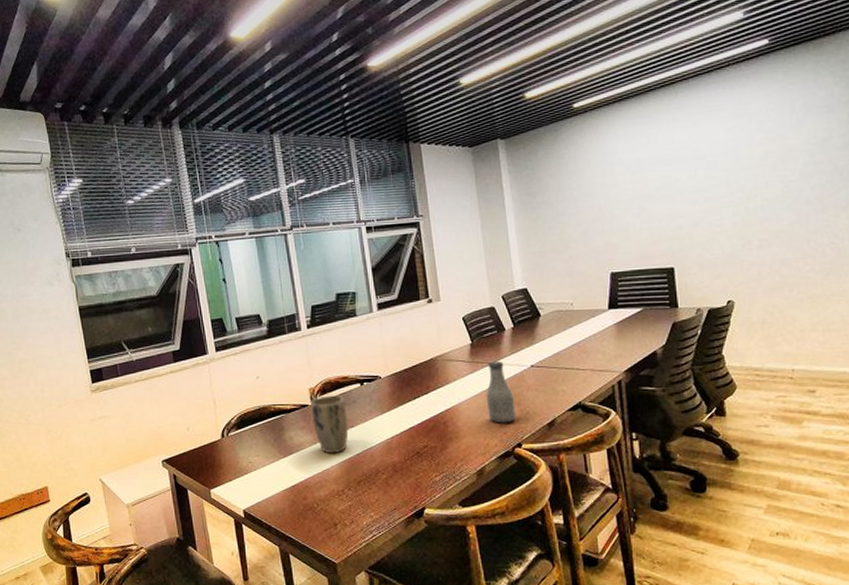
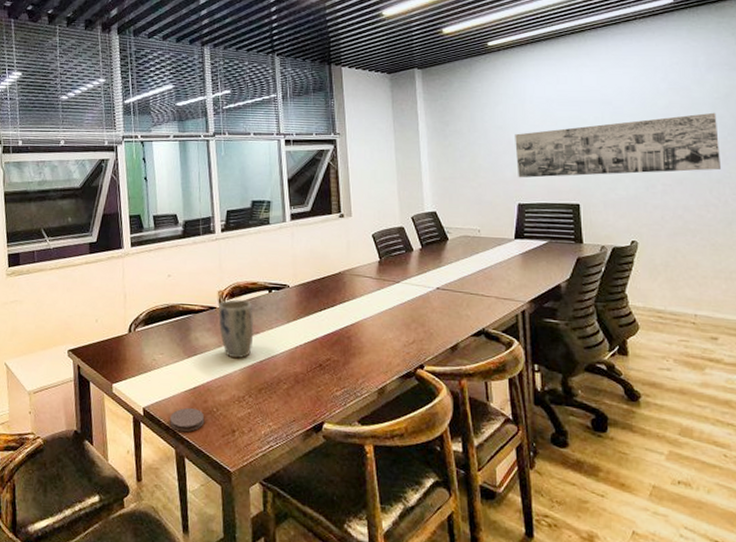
coaster: none [271,505,306,530] -> present [170,407,205,432]
bottle: present [486,361,516,423] -> none [391,280,419,343]
wall art: none [605,159,820,246] -> present [515,112,722,178]

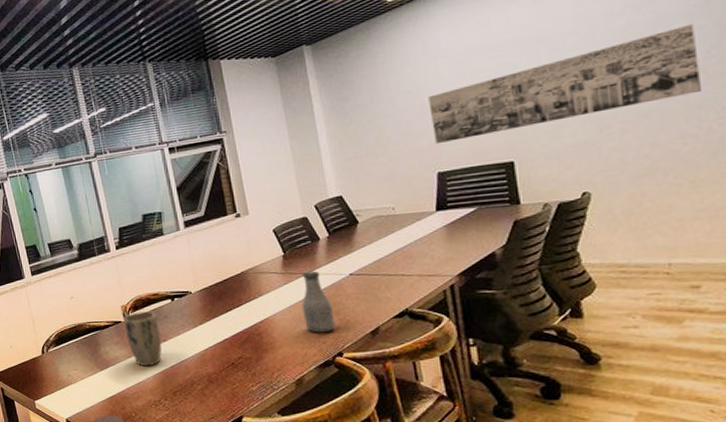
bottle: none [391,280,419,343] -> present [301,270,335,333]

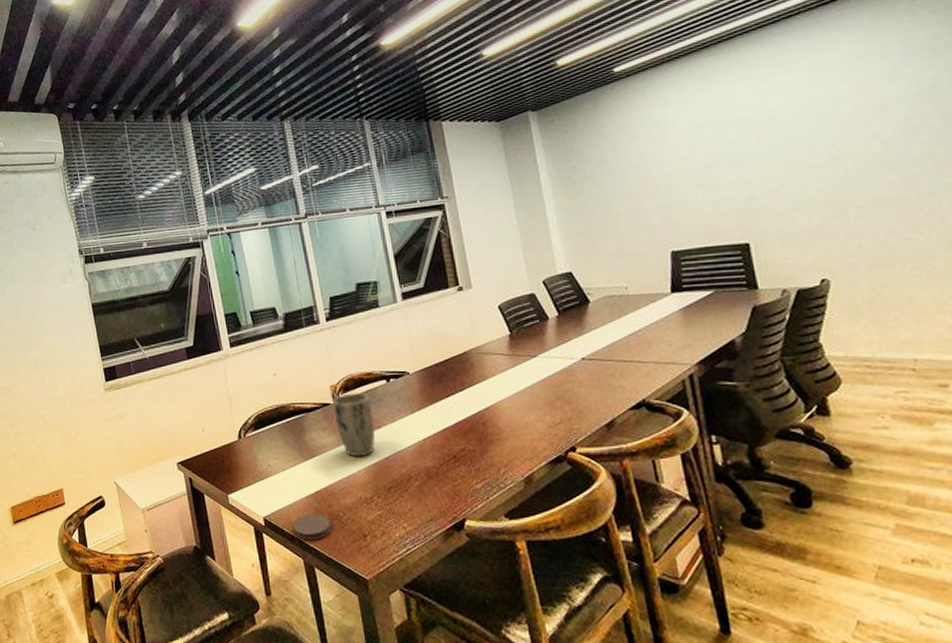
bottle: present [301,270,335,333] -> none [530,353,567,424]
wall art: present [428,23,703,144] -> none [659,111,934,222]

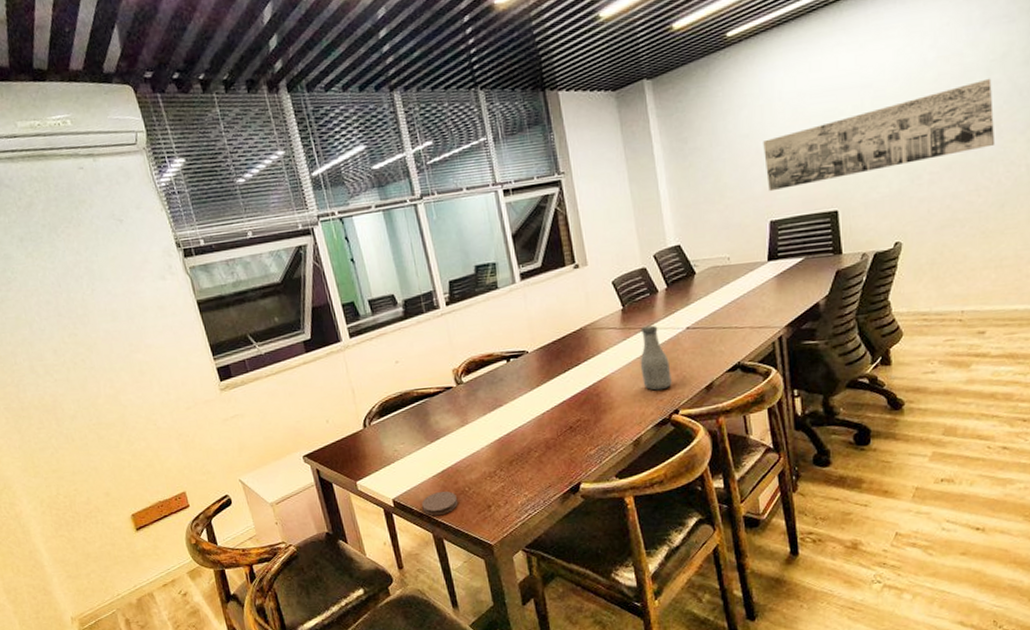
plant pot: present [333,393,375,457] -> none [455,374,497,436]
bottle: none [530,353,567,424] -> present [640,325,672,391]
wall art: none [659,111,934,222] -> present [763,78,996,192]

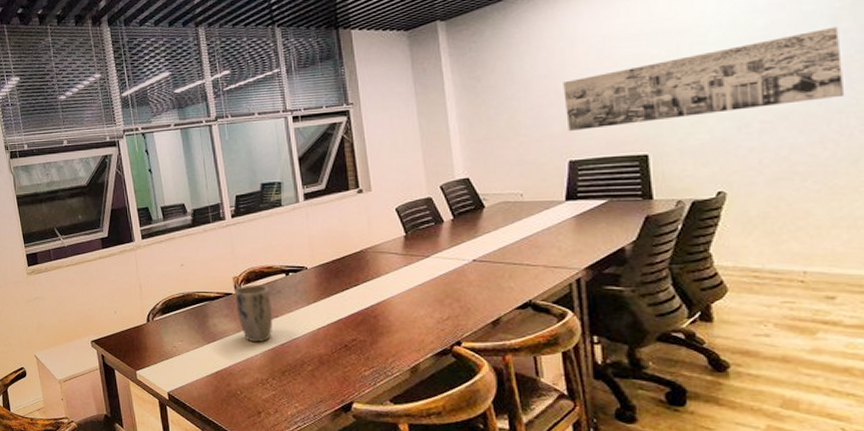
coaster: present [422,491,458,516] -> none [195,391,230,415]
plant pot: none [455,374,497,436] -> present [235,284,273,343]
bottle: present [640,325,672,391] -> none [421,254,455,320]

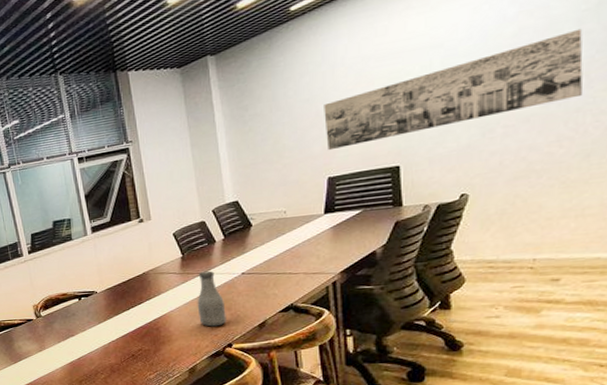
plant pot: present [235,284,273,343] -> none [35,310,70,359]
bottle: none [421,254,455,320] -> present [197,270,226,327]

